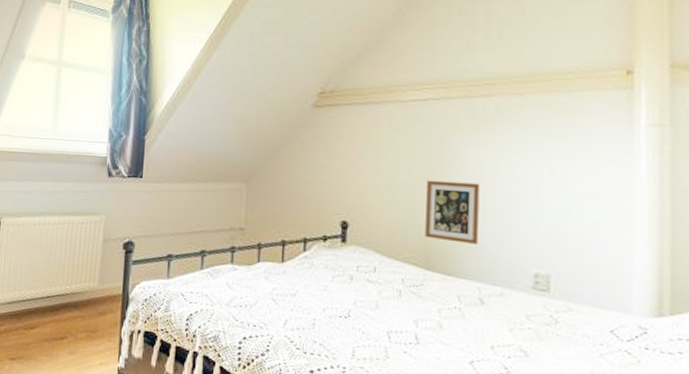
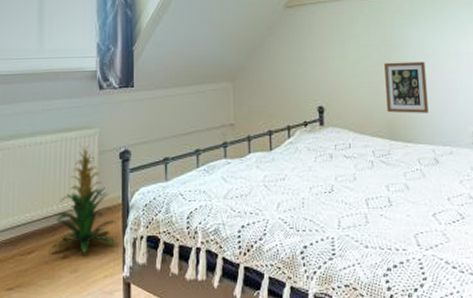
indoor plant: none [51,229,114,337] -> present [50,144,115,252]

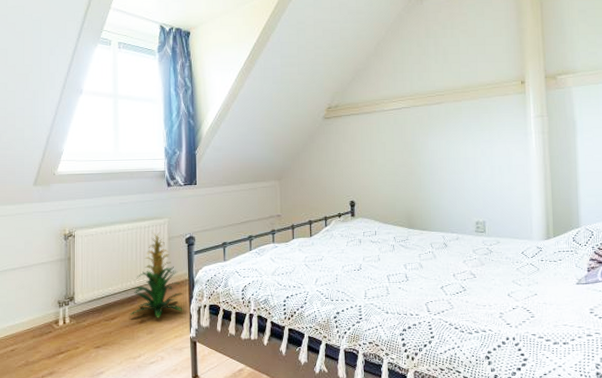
picture frame: present [384,61,429,114] -> none [406,164,440,207]

